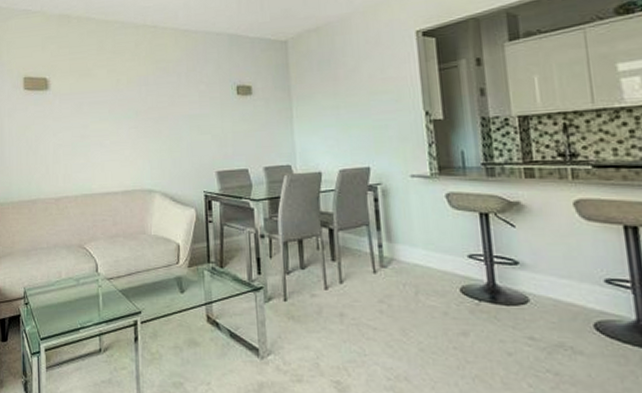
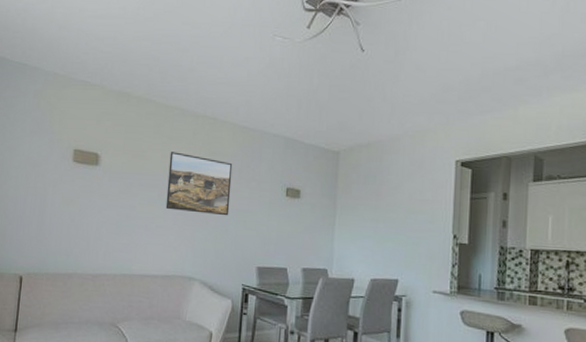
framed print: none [115,65,181,125] -> present [165,152,233,216]

